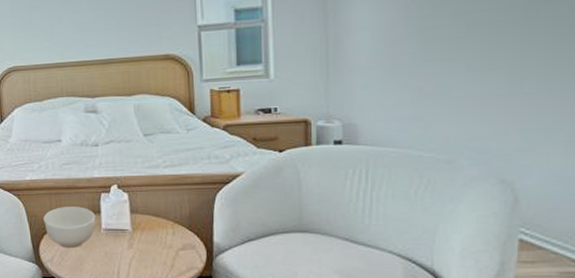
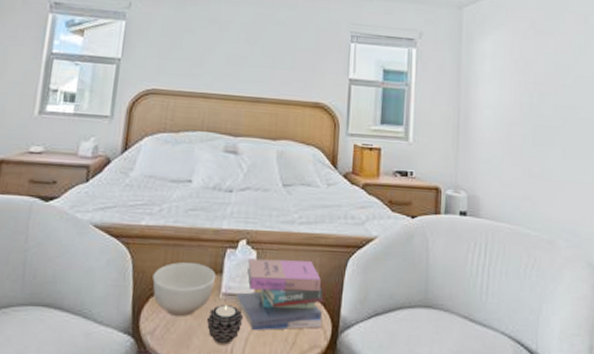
candle: none [93,238,125,269] -> present [206,305,244,346]
books: none [114,199,197,256] -> present [235,258,324,330]

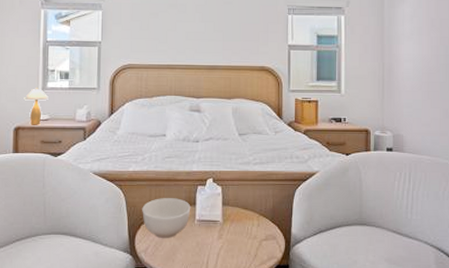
table lamp: none [15,110,46,159] -> present [25,87,48,125]
candle: present [206,305,244,346] -> none [186,229,215,259]
books: present [235,258,324,330] -> none [207,193,277,246]

